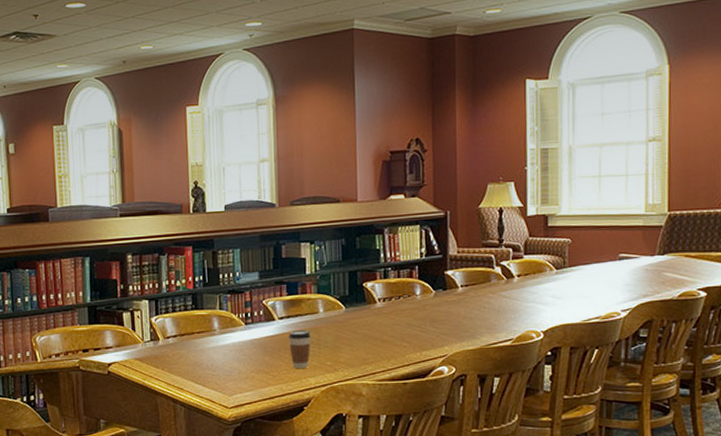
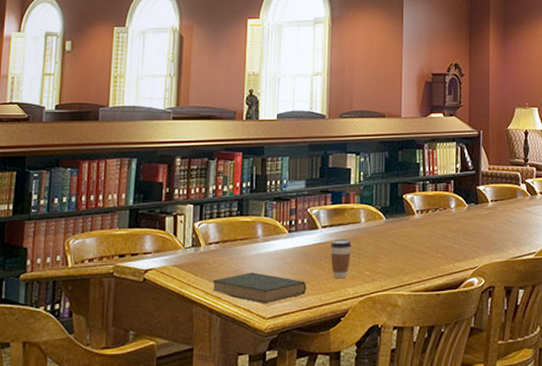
book: none [173,364,268,394] -> present [212,272,307,303]

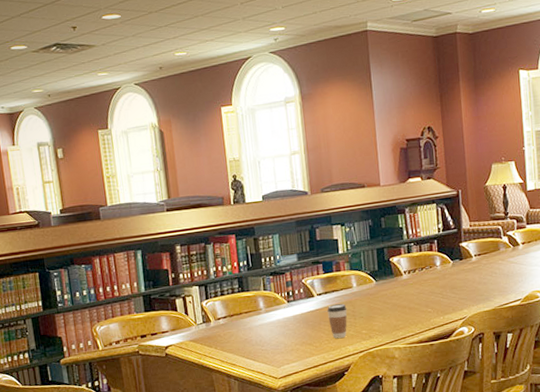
book: present [212,272,307,303] -> none [226,340,311,366]

